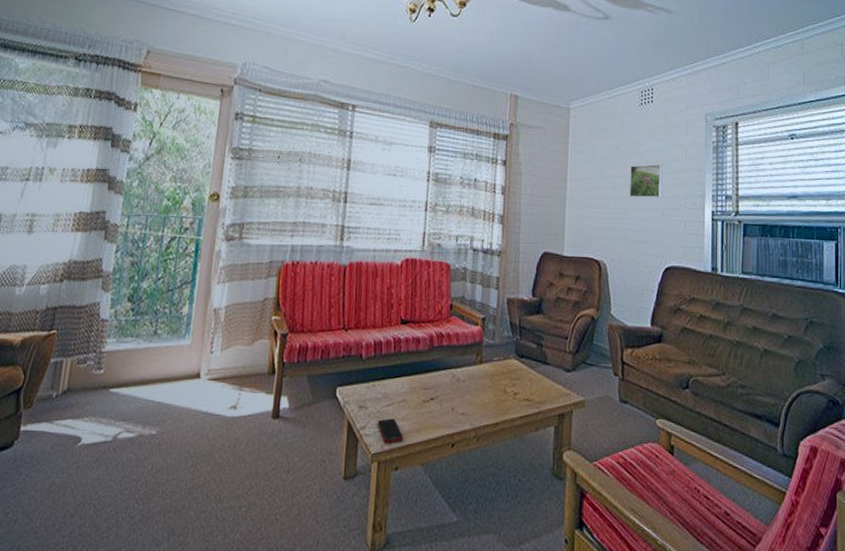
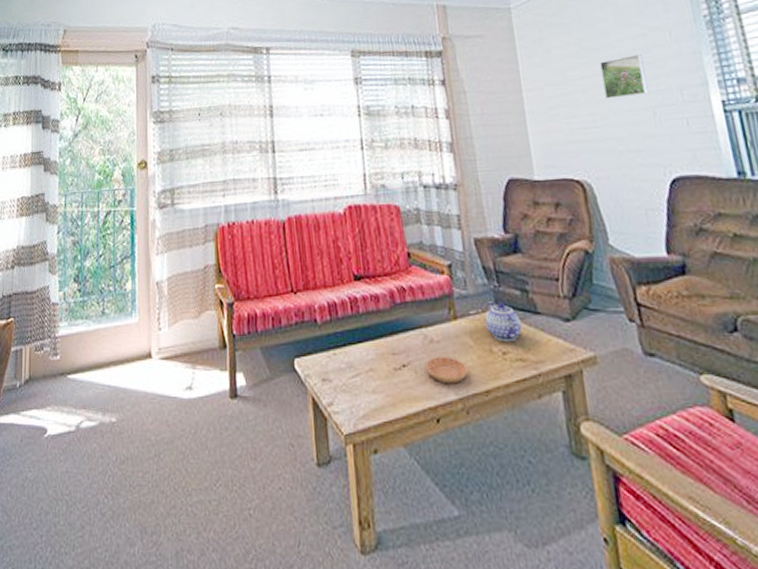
cell phone: present [377,418,403,443] -> none [345,391,378,422]
saucer: none [449,393,484,416] -> present [425,356,468,384]
teapot: none [504,351,533,385] -> present [484,301,522,342]

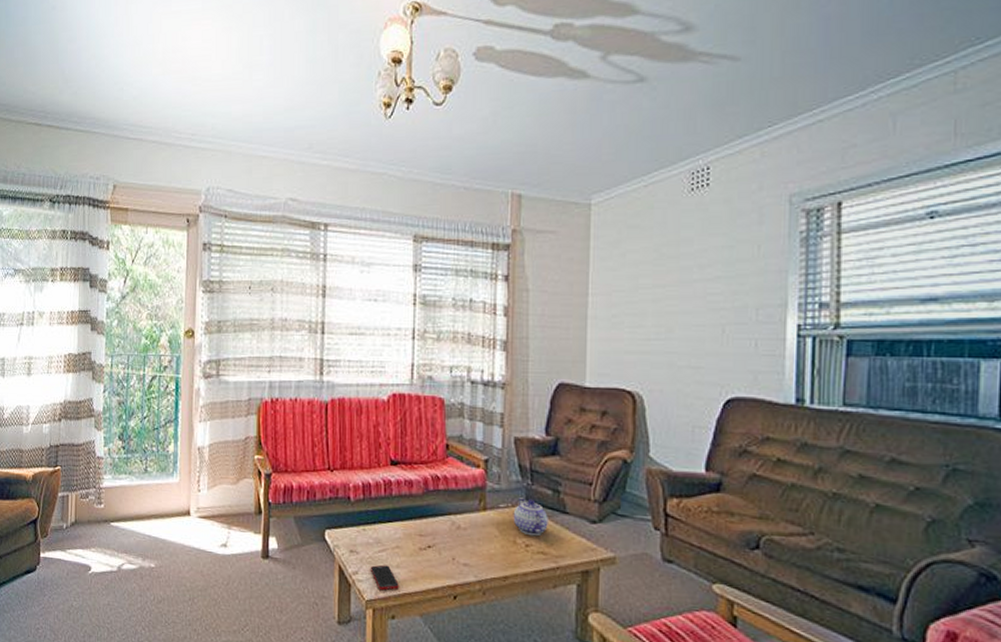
cell phone: none [345,391,378,422] -> present [370,564,399,591]
saucer: present [425,356,468,384] -> none [449,542,489,567]
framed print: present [599,54,649,99] -> none [675,267,723,311]

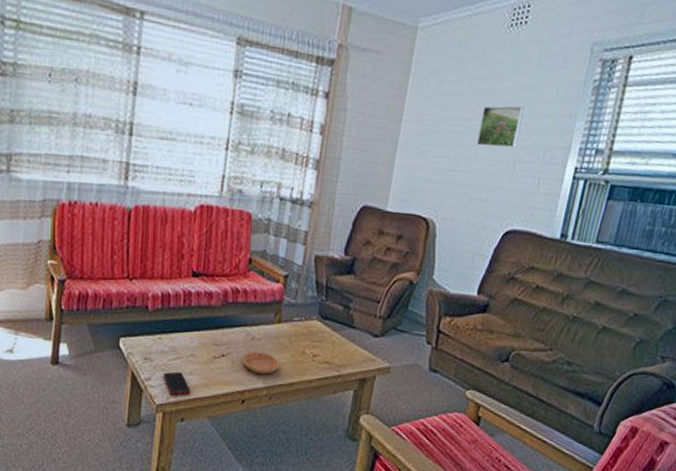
saucer: none [449,542,489,567] -> present [242,351,279,375]
teapot: present [513,497,548,536] -> none [304,312,337,348]
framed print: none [675,267,723,311] -> present [477,105,525,148]

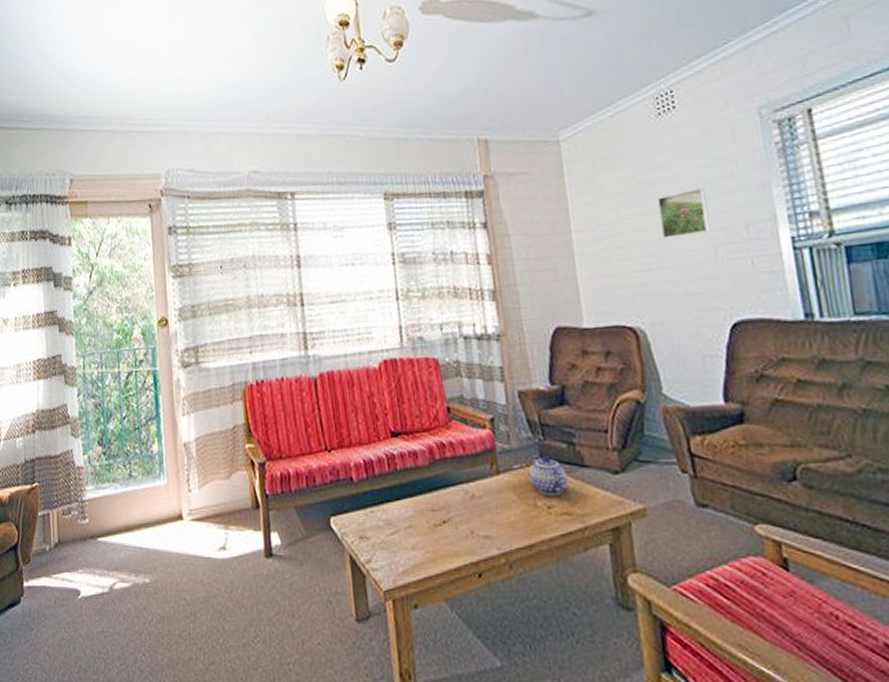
cell phone: present [163,371,191,396] -> none [383,548,418,578]
saucer: present [242,351,279,375] -> none [466,512,511,539]
teapot: none [304,312,337,348] -> present [528,455,568,496]

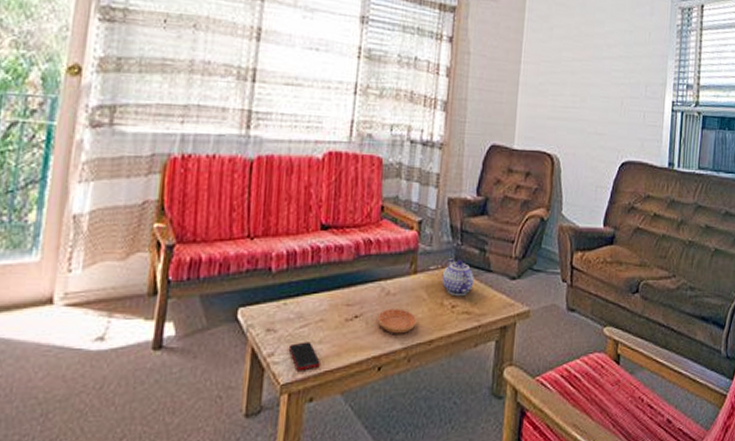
cell phone: none [383,548,418,578] -> present [288,341,320,371]
saucer: none [466,512,511,539] -> present [377,309,417,334]
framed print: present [657,188,711,238] -> none [588,47,624,85]

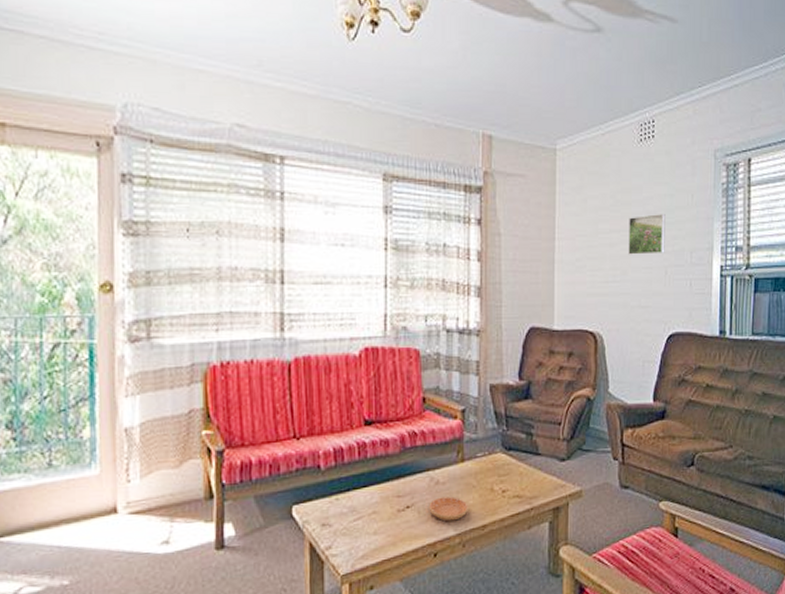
cell phone: present [288,341,320,371] -> none [344,533,377,562]
teapot: present [441,258,474,297] -> none [490,444,523,481]
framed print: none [588,47,624,85] -> present [628,214,666,255]

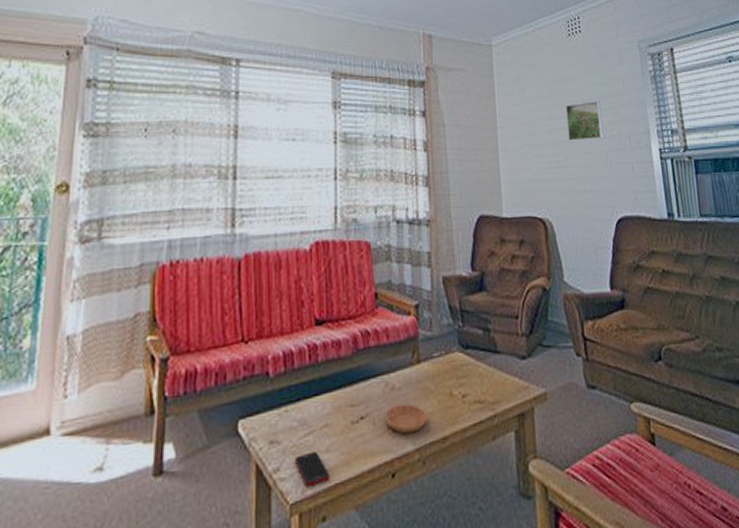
cell phone: none [344,533,377,562] -> present [294,451,329,487]

